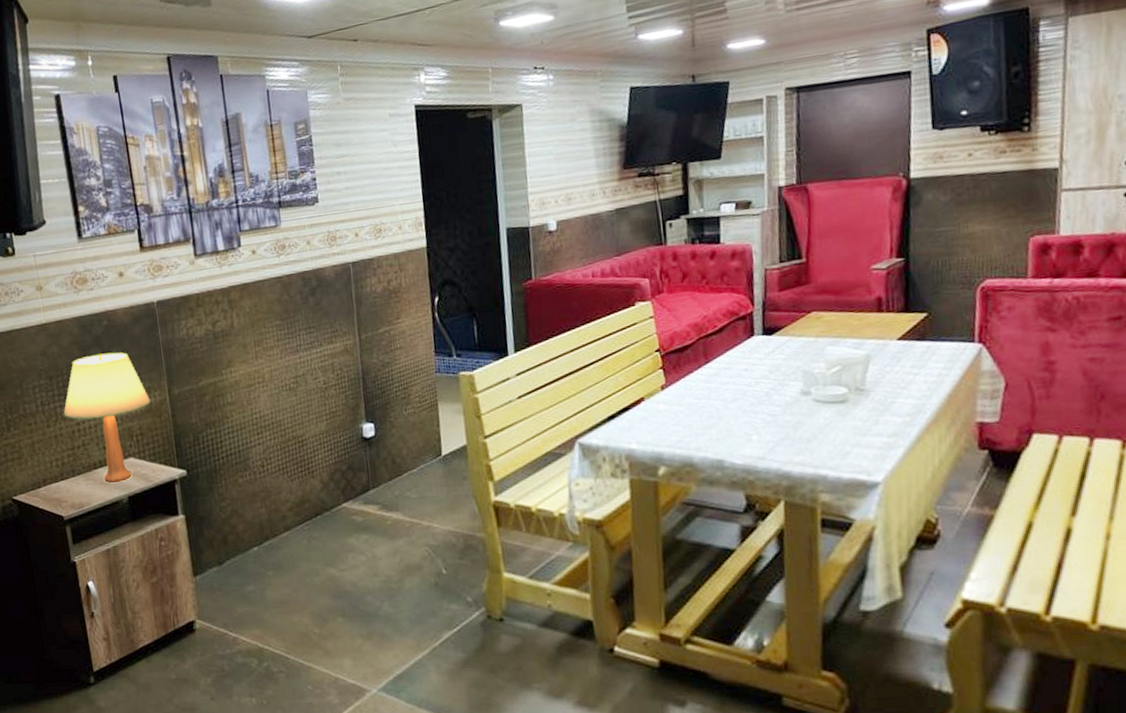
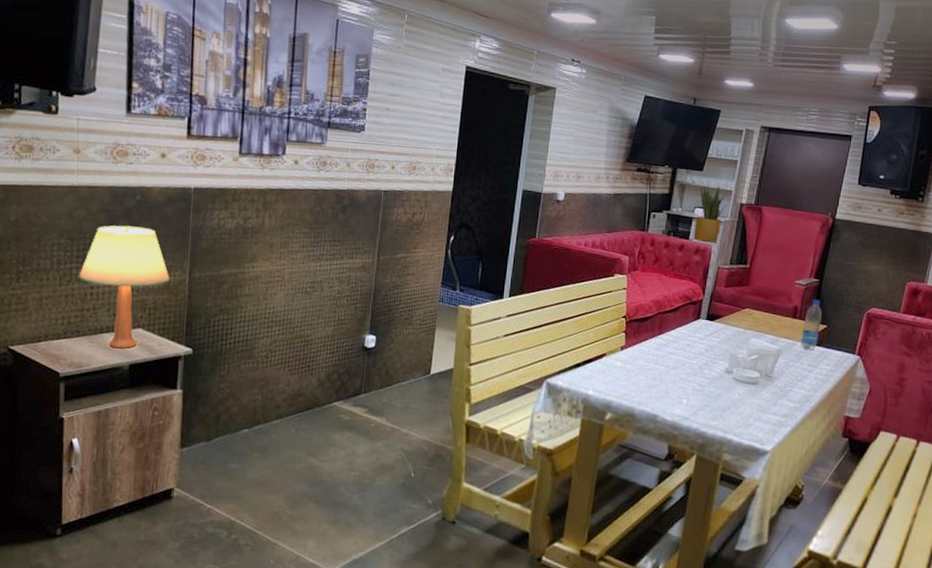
planter: none [721,171,762,243] -> present [693,185,728,243]
bottle: none [894,283,919,349] -> present [800,299,823,351]

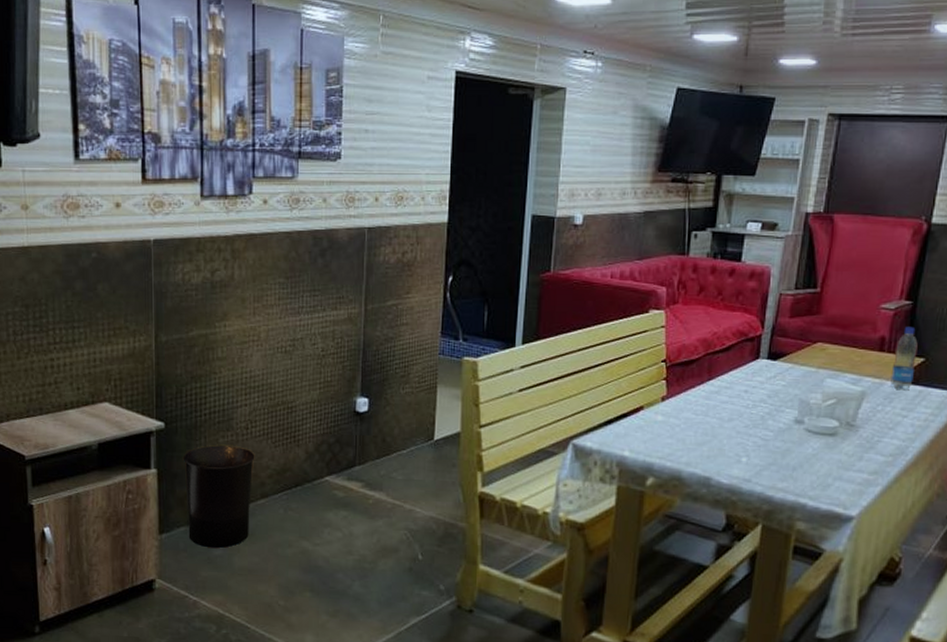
table lamp: present [78,223,171,349] -> none [37,285,135,427]
waste bin: none [207,371,273,462] -> present [184,445,255,548]
planter: present [693,185,728,243] -> none [746,192,789,265]

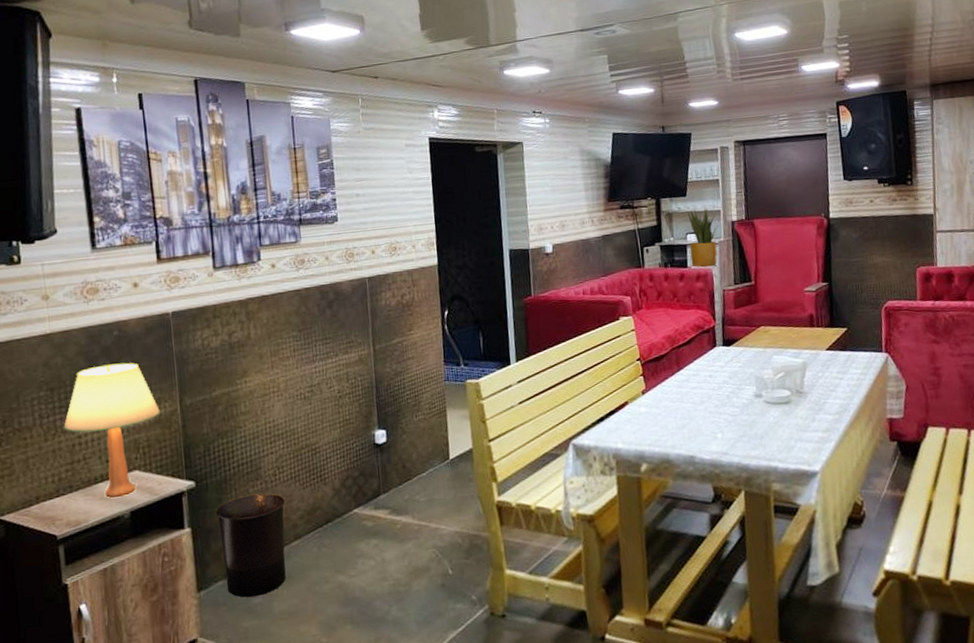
table lamp: none [37,285,135,427] -> present [63,362,161,498]
planter: none [746,192,789,265] -> present [686,207,719,268]
bottle: present [890,326,919,391] -> none [822,303,842,358]

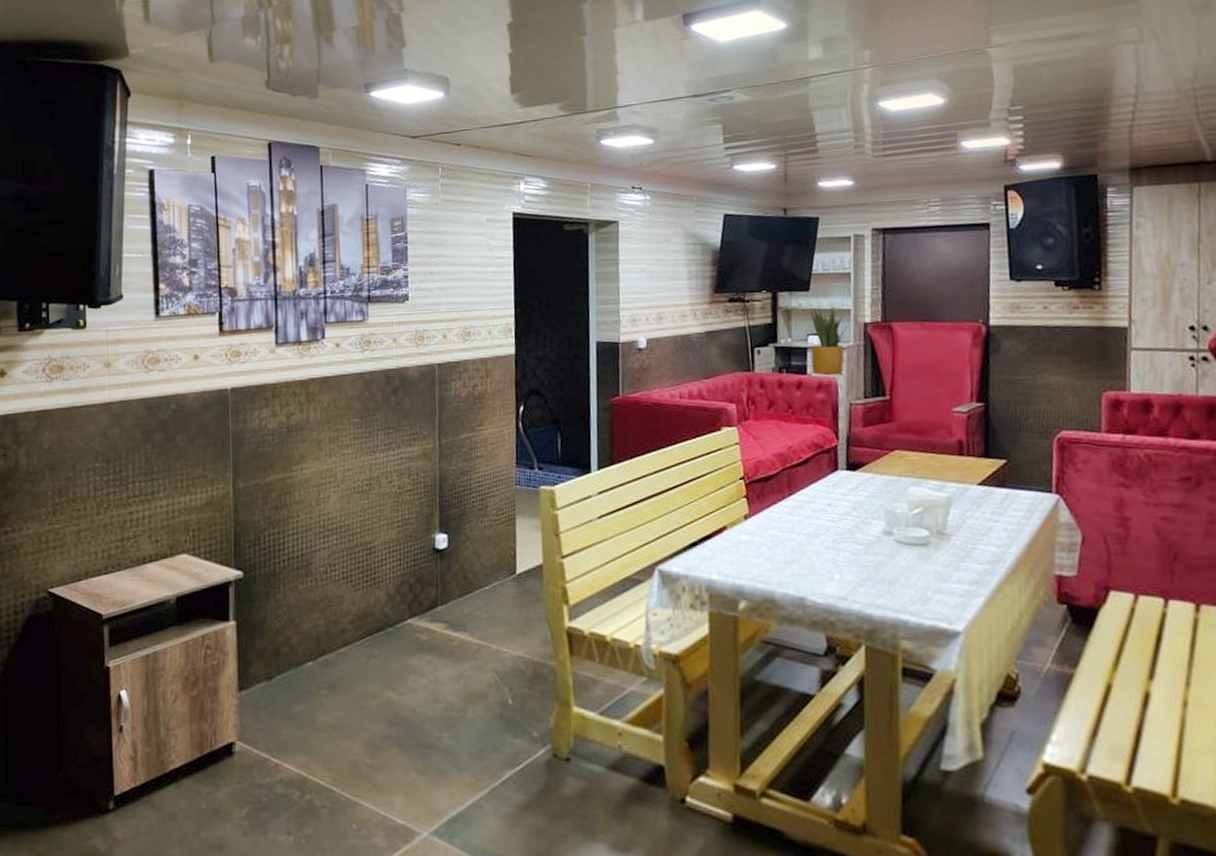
table lamp: present [63,362,161,498] -> none [116,436,214,580]
waste bin: present [216,493,286,597] -> none [263,592,335,703]

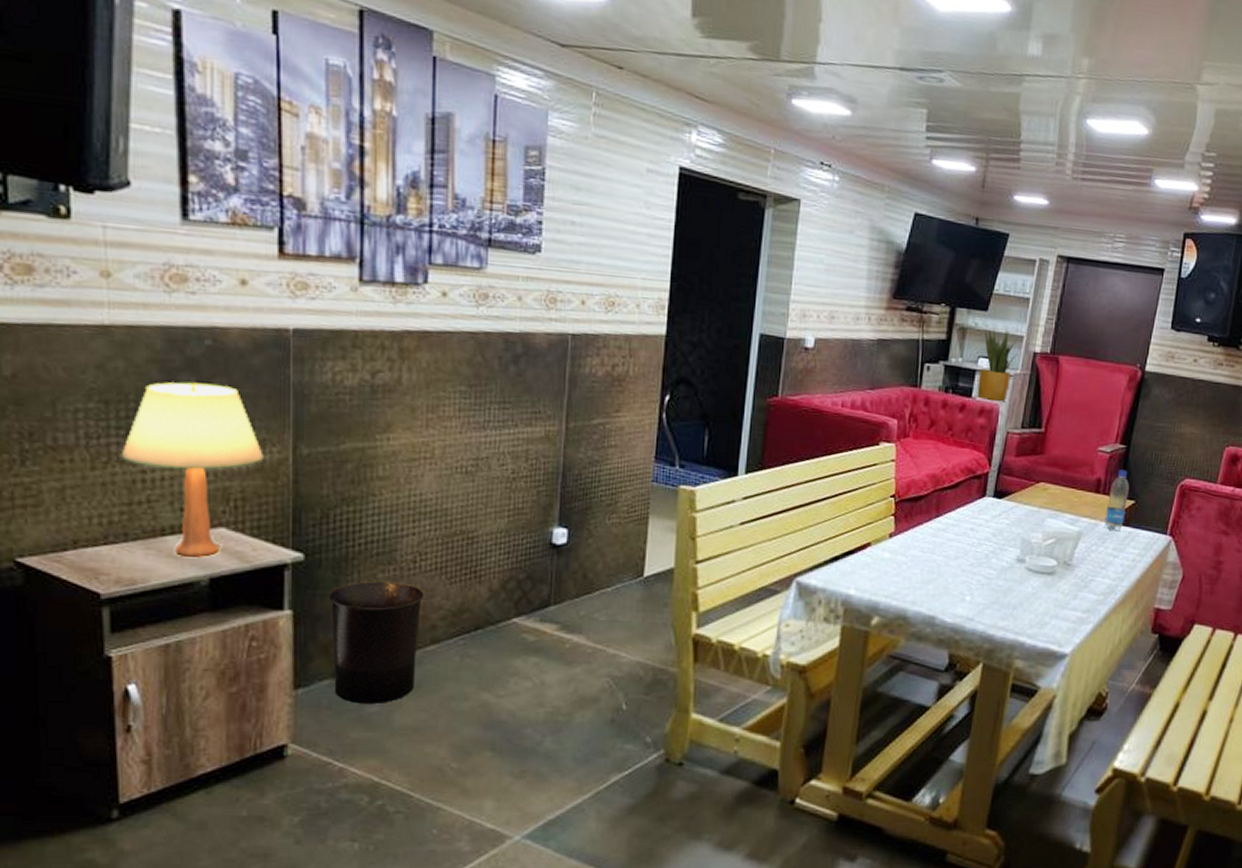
table lamp: none [116,436,214,580] -> present [121,379,265,557]
waste bin: none [263,592,335,703] -> present [330,581,424,703]
bottle: none [974,428,999,495] -> present [1104,469,1130,532]

